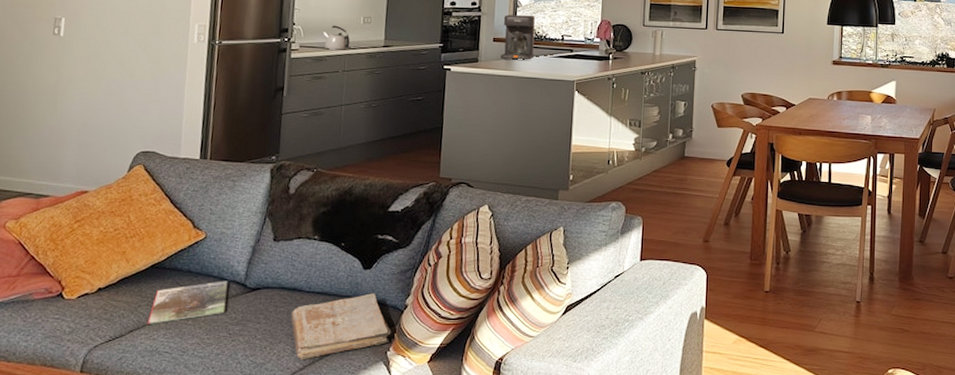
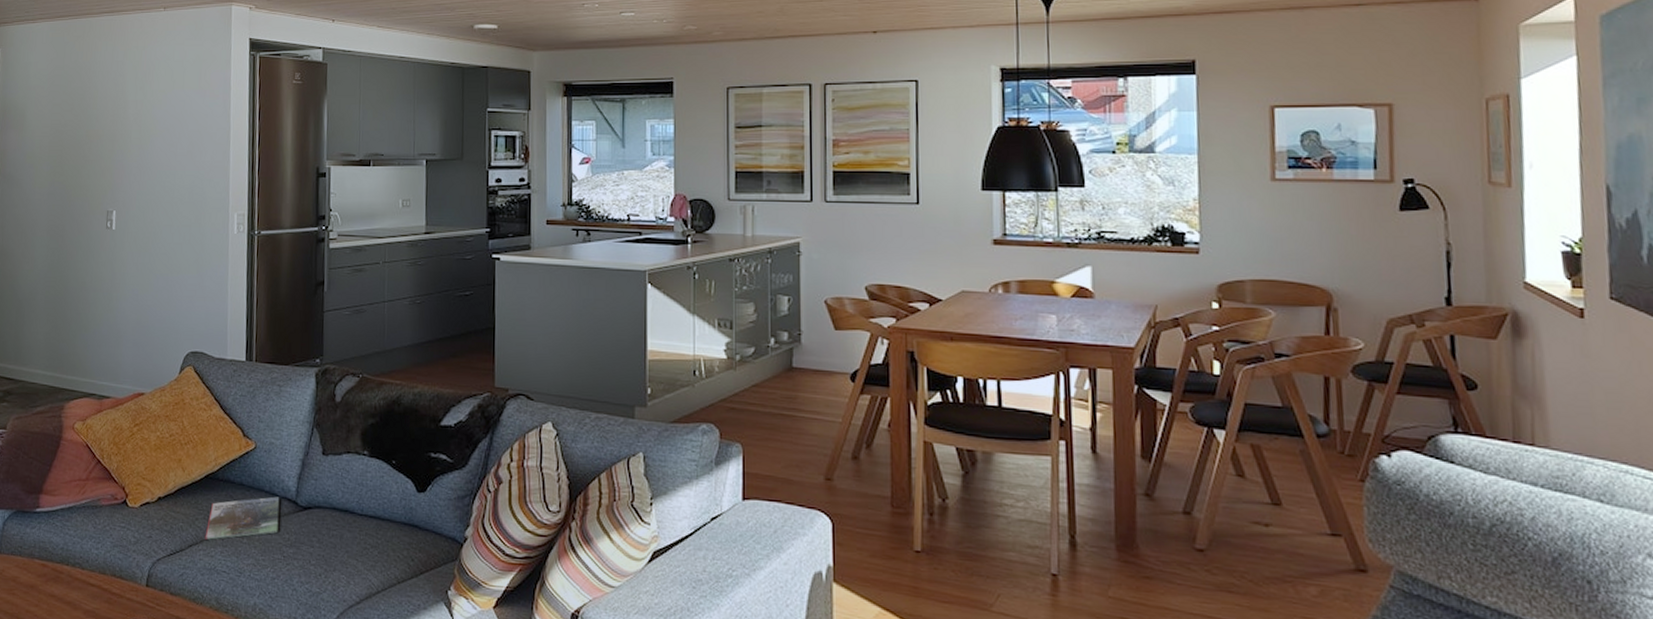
book: present [291,293,391,360] -> none [344,520,451,593]
kettle: present [323,25,350,51] -> none [360,210,390,240]
coffee maker: present [500,15,535,60] -> none [556,191,596,246]

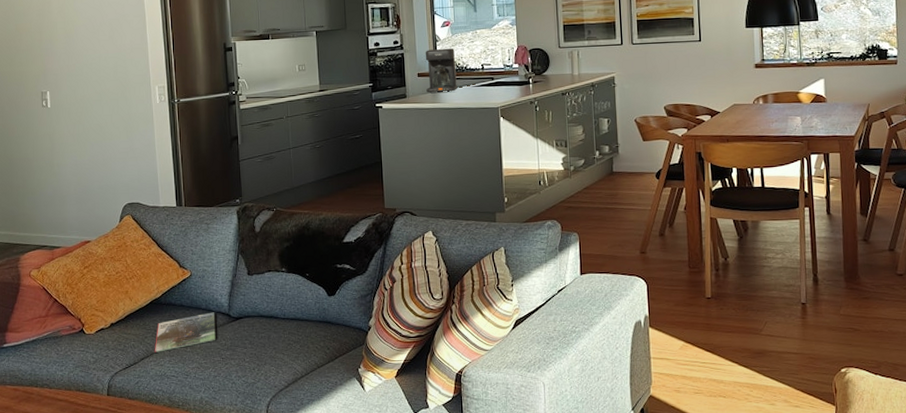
coffee maker: none [556,191,596,246] -> present [426,48,458,93]

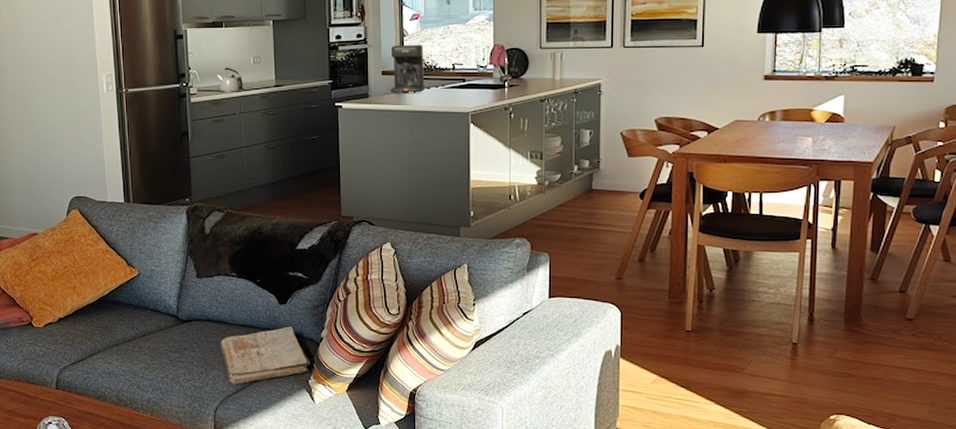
magazine: present [154,312,216,353] -> none [102,313,164,350]
kettle: none [264,75,290,99] -> present [217,67,243,93]
book: none [272,317,360,379] -> present [220,326,310,386]

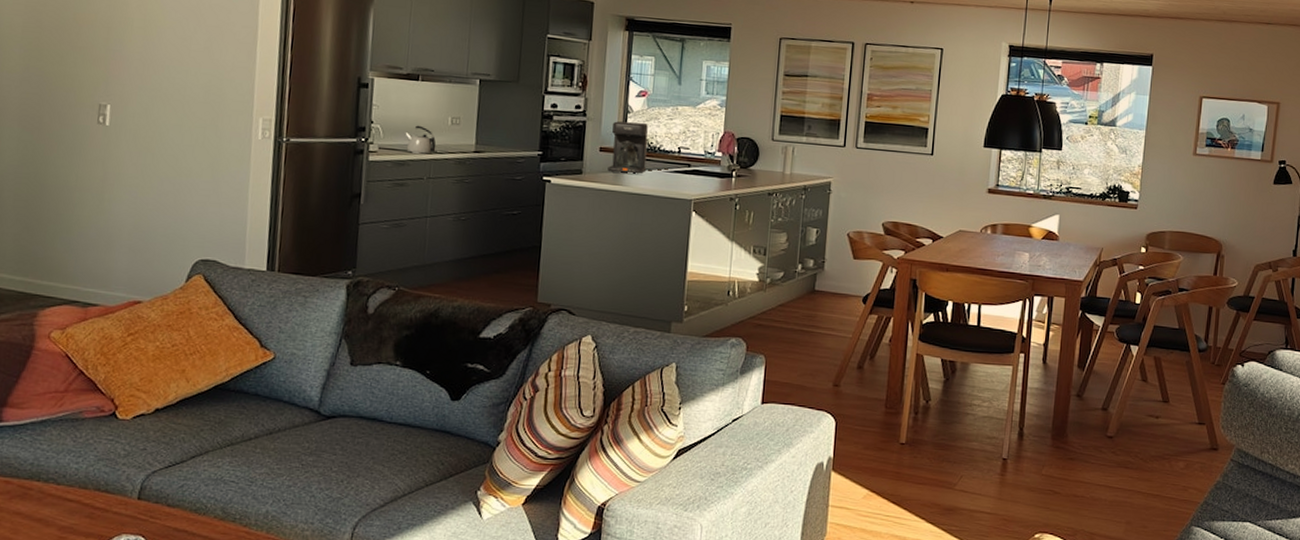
book: present [220,326,310,386] -> none [370,427,482,497]

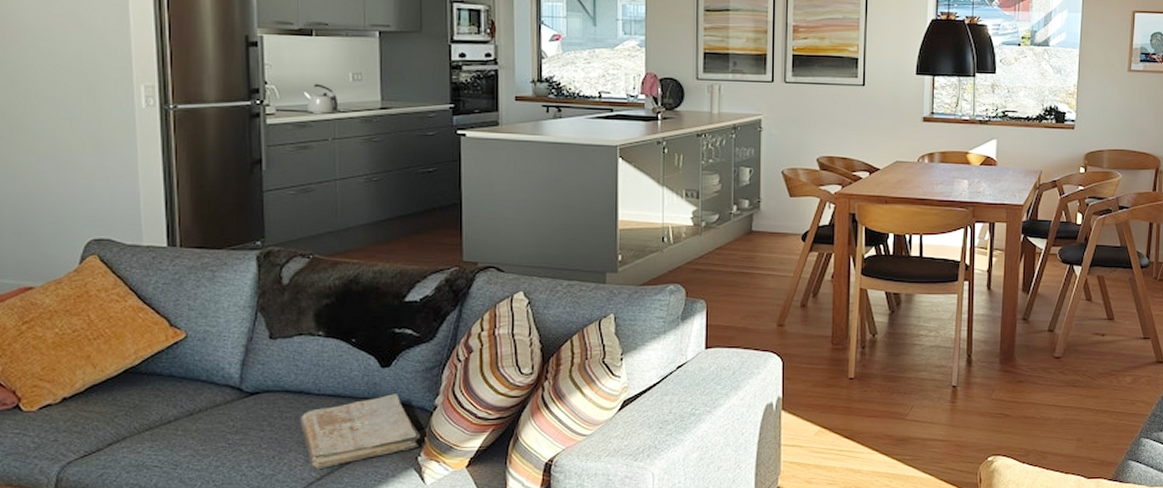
book: none [370,427,482,497] -> present [300,394,420,470]
coffee maker: present [607,121,648,174] -> none [525,68,567,122]

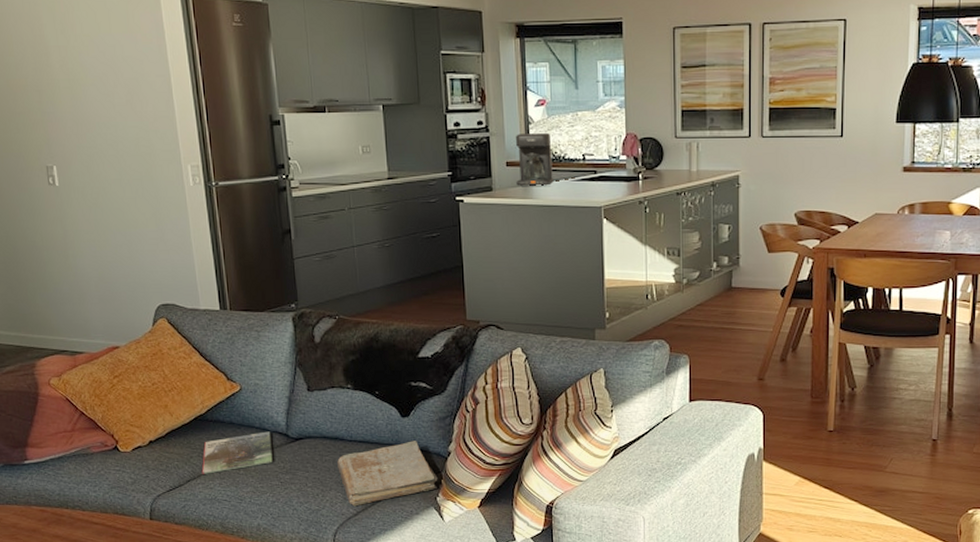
magazine: none [128,385,220,436] -> present [201,431,273,474]
kettle: present [303,83,339,115] -> none [321,157,352,187]
coffee maker: none [525,68,567,122] -> present [516,133,554,186]

